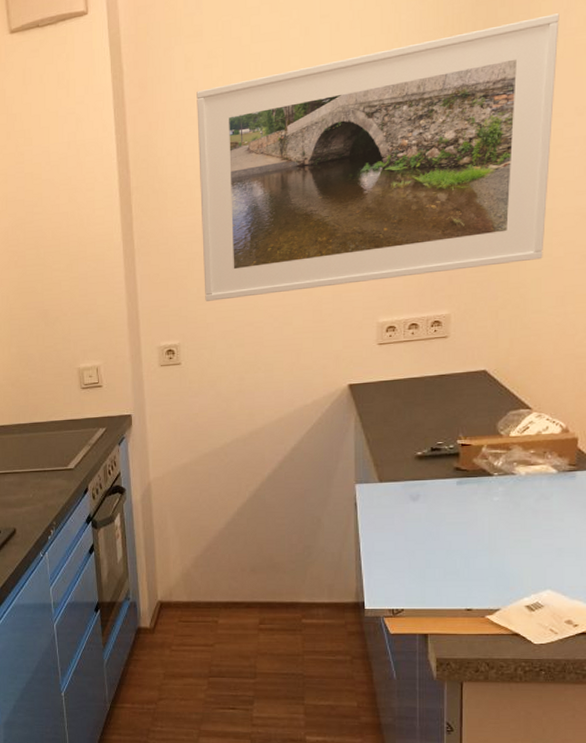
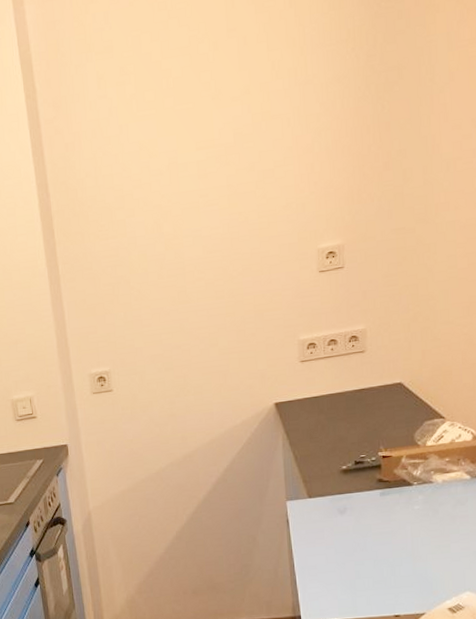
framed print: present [196,13,559,302] -> none [111,25,454,326]

